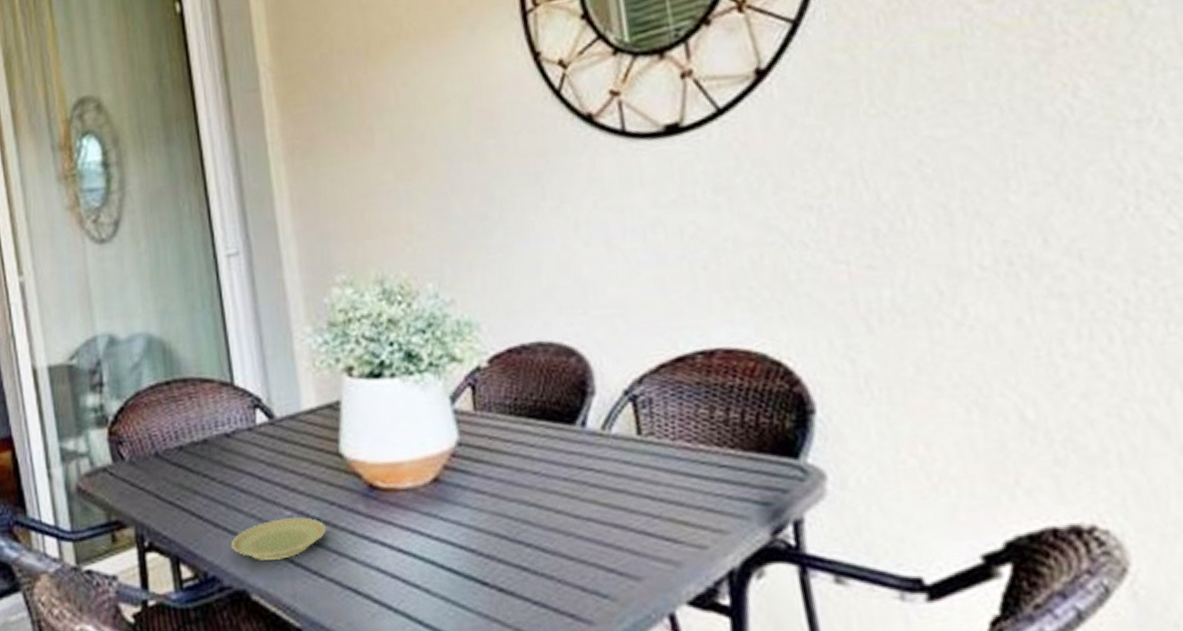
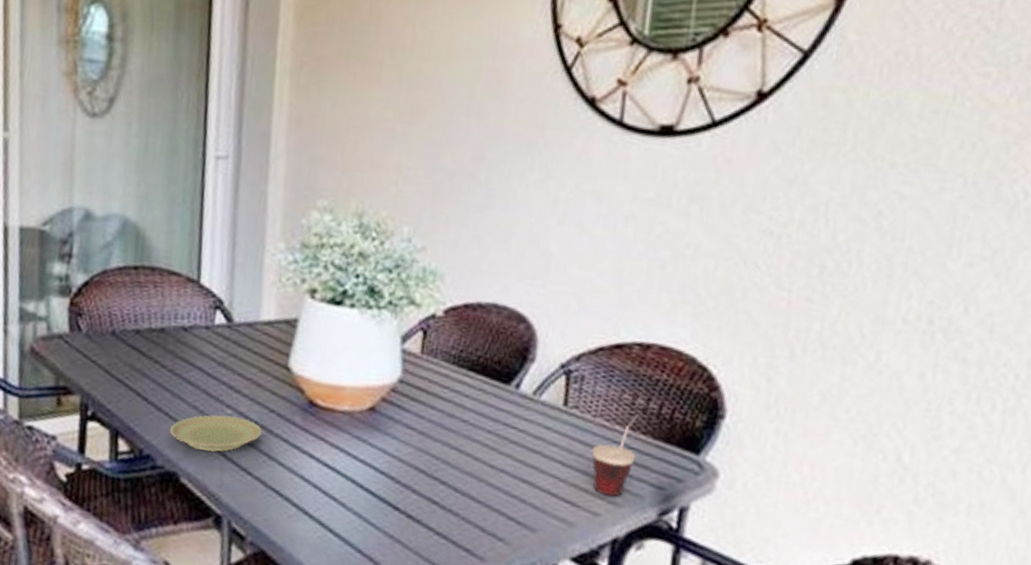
cup: none [680,427,730,524] -> present [592,414,639,497]

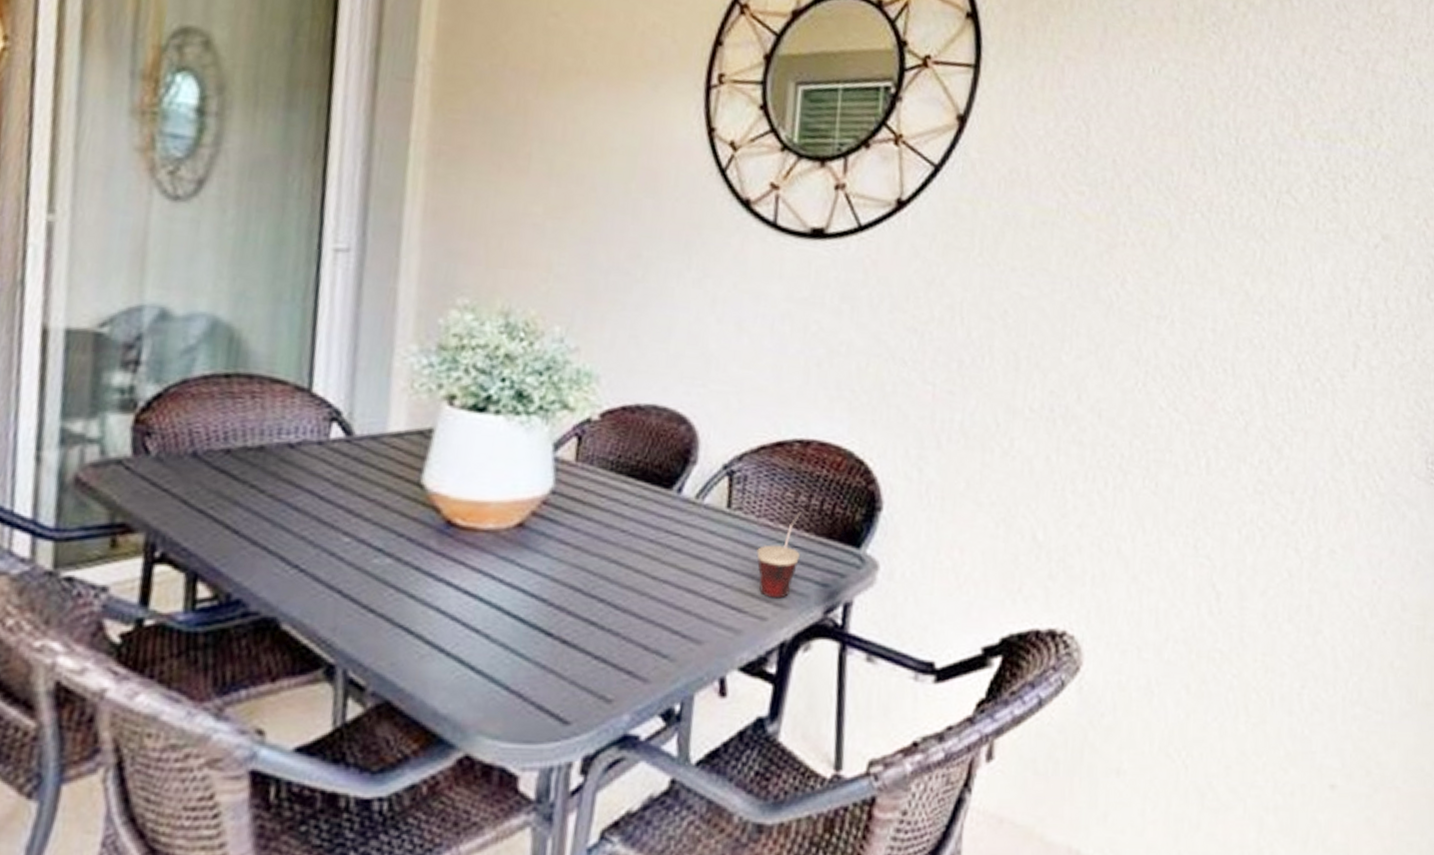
plate: present [170,414,262,452] -> none [268,544,388,589]

